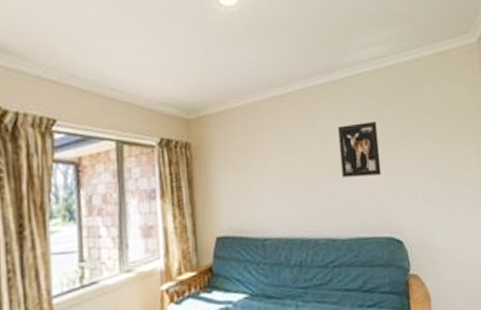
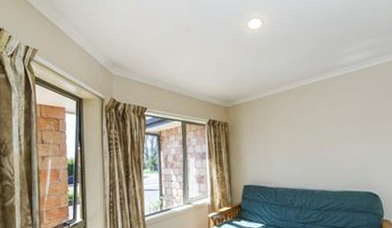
wall art: present [338,121,381,178] -> none [331,107,363,148]

